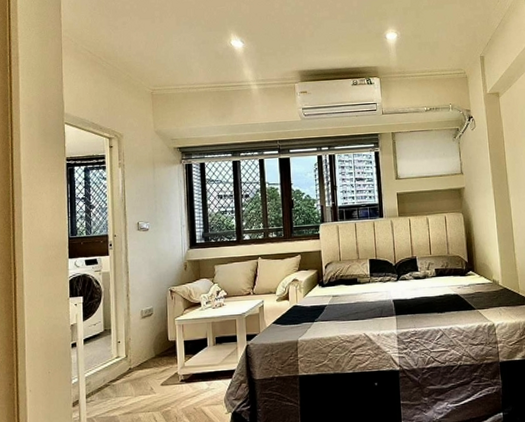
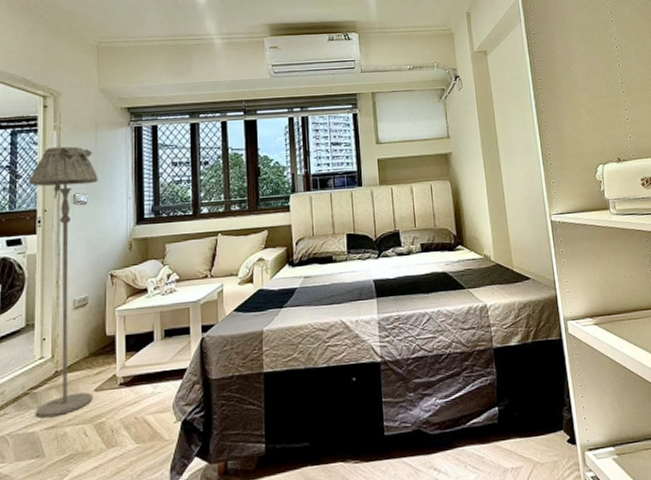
floor lamp: none [101,181,160,406] -> present [30,146,98,419]

